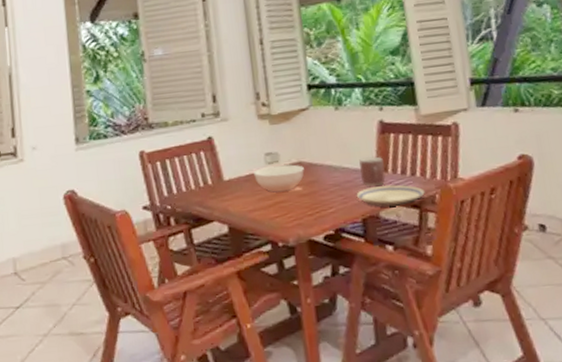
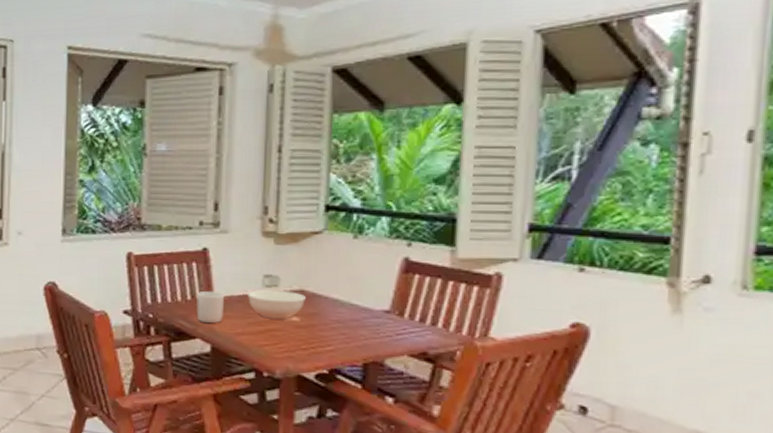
mug: none [208,174,236,206] -> present [196,290,225,324]
plate: present [356,184,425,207] -> none [361,330,444,357]
mug: present [359,156,386,186] -> none [371,297,401,330]

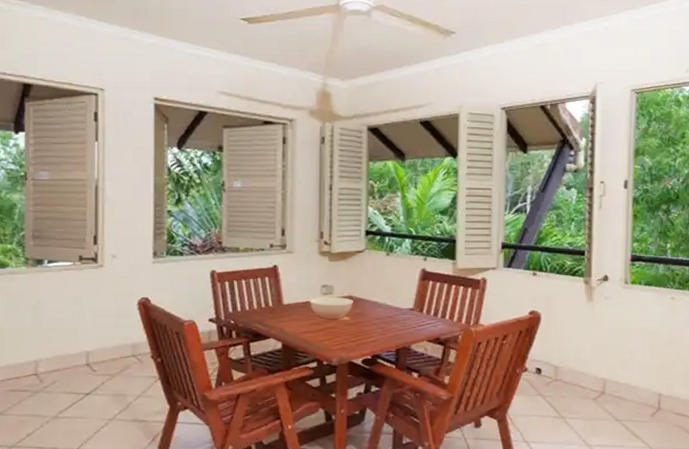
mug: present [196,290,225,324] -> none [270,299,292,326]

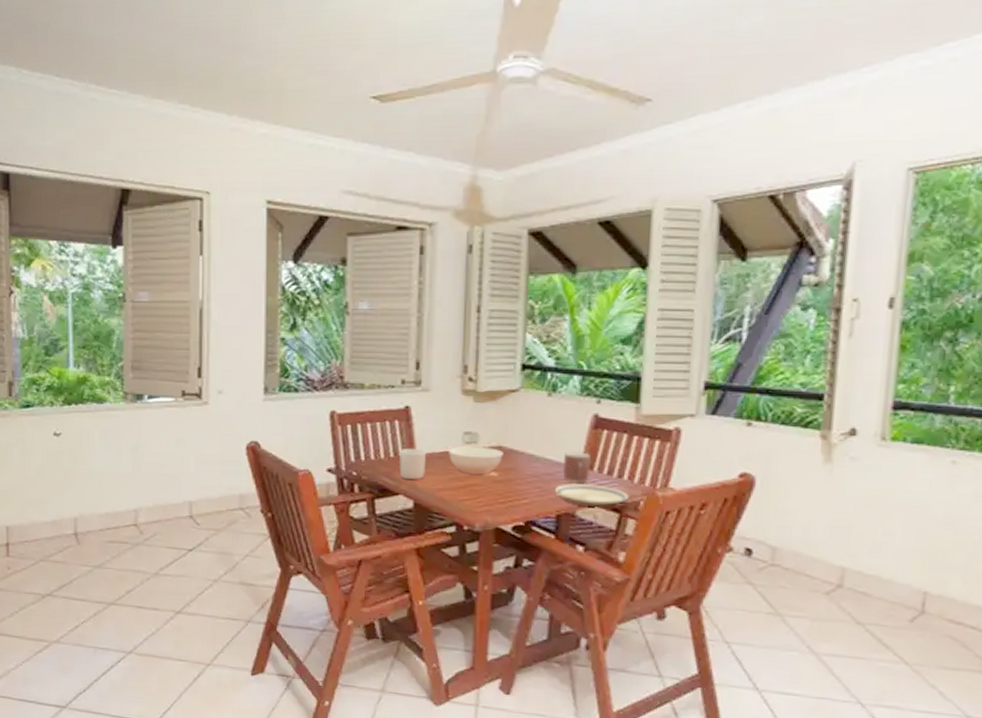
mug: none [270,299,292,326] -> present [399,448,427,480]
plate: none [394,323,450,341] -> present [554,483,629,507]
mug: none [400,299,420,323] -> present [563,451,590,483]

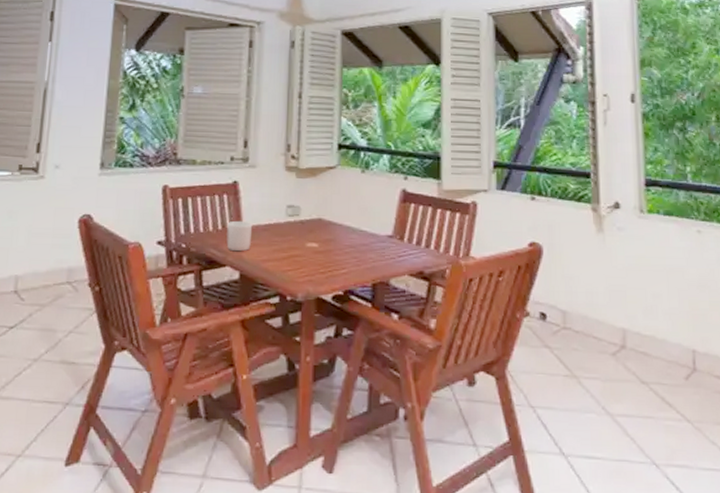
bowl: present [447,446,503,475] -> none [272,219,323,246]
plate: present [554,483,629,507] -> none [370,253,436,276]
mug: present [563,451,590,483] -> none [377,223,401,253]

